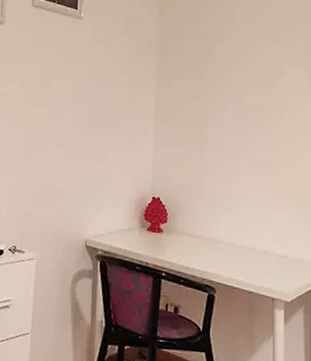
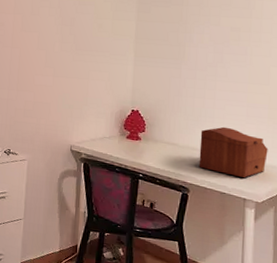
sewing box: none [224,215,295,275] -> present [198,126,268,179]

